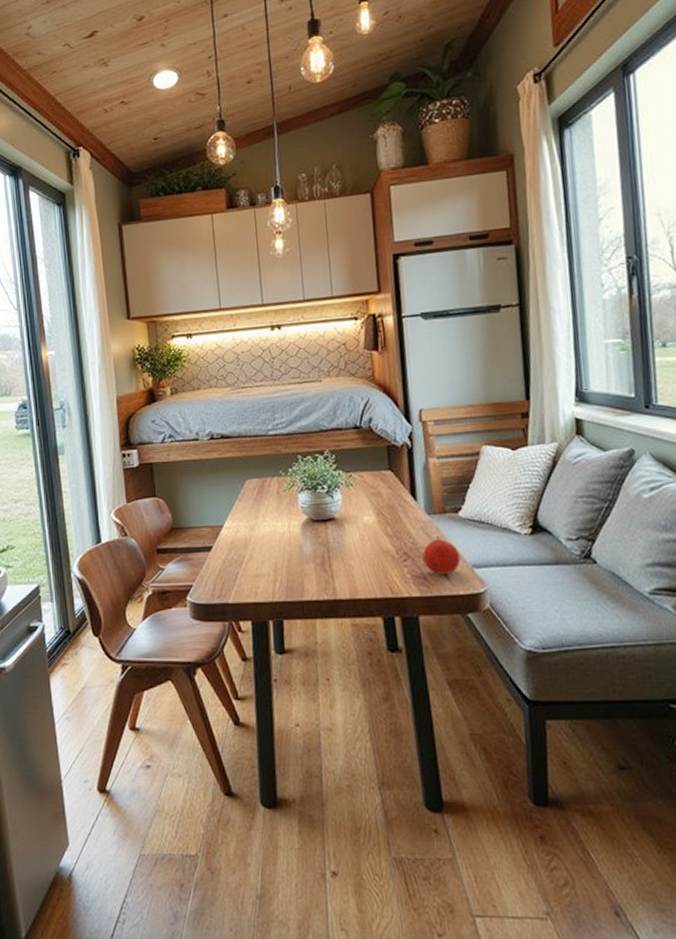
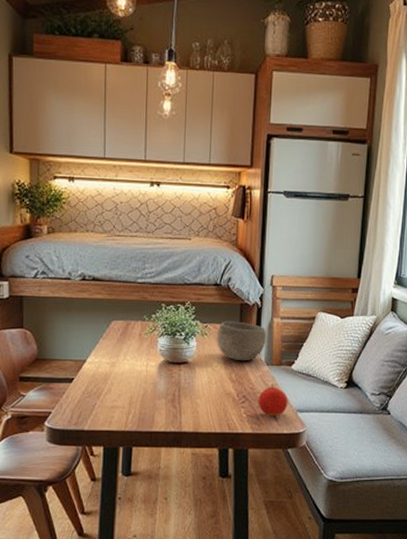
bowl: none [364,466,424,512] -> present [217,321,267,362]

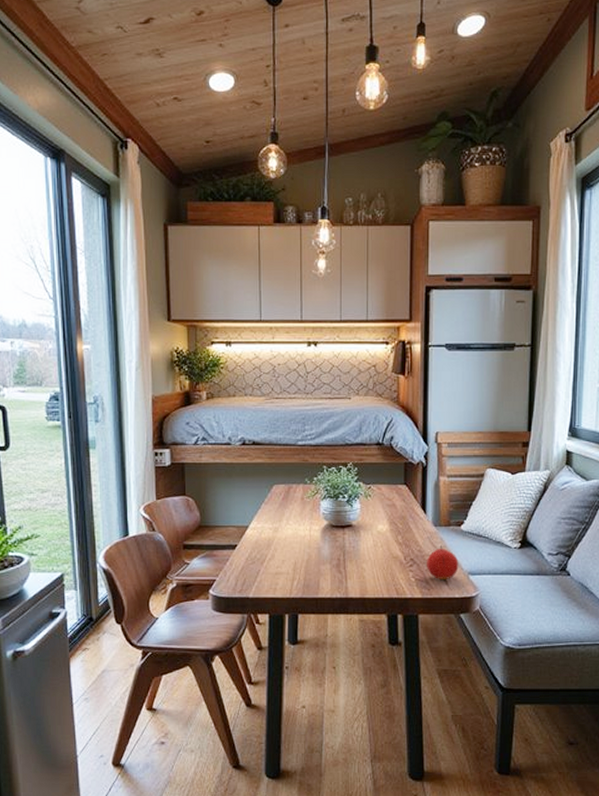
bowl: present [217,321,267,362] -> none [381,481,433,523]

